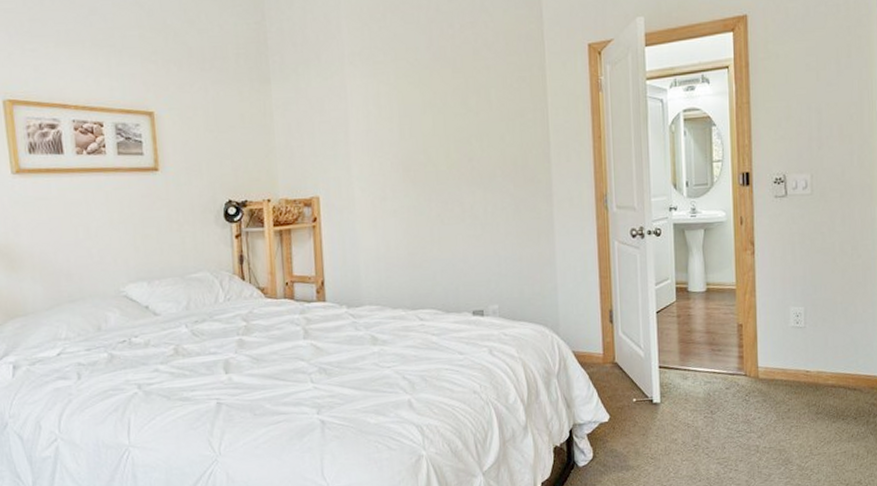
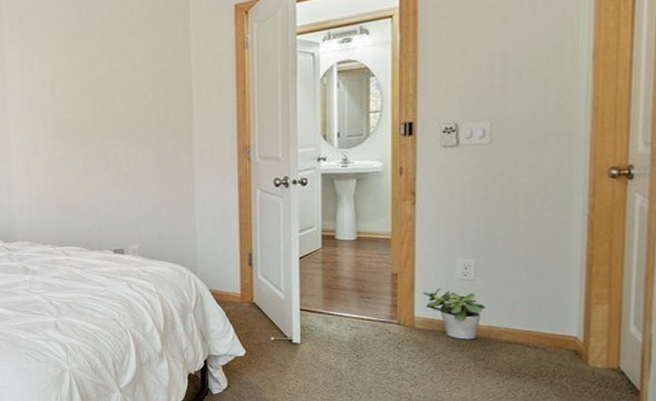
potted plant: none [764,336,815,387] -> present [422,288,486,340]

